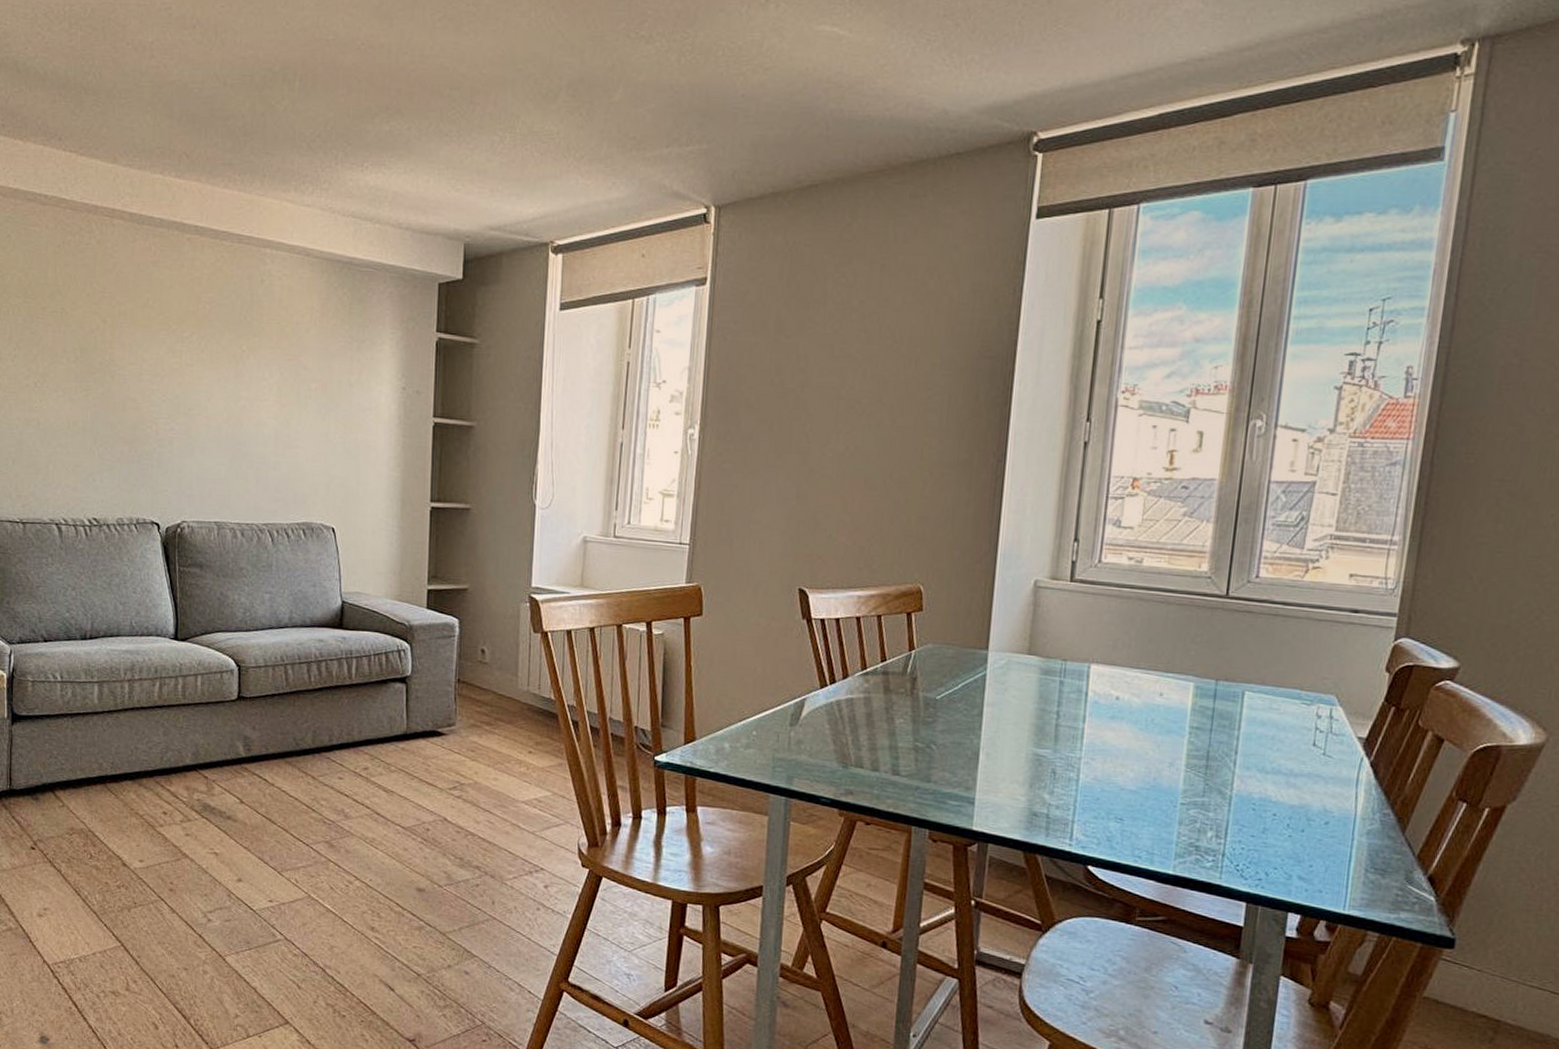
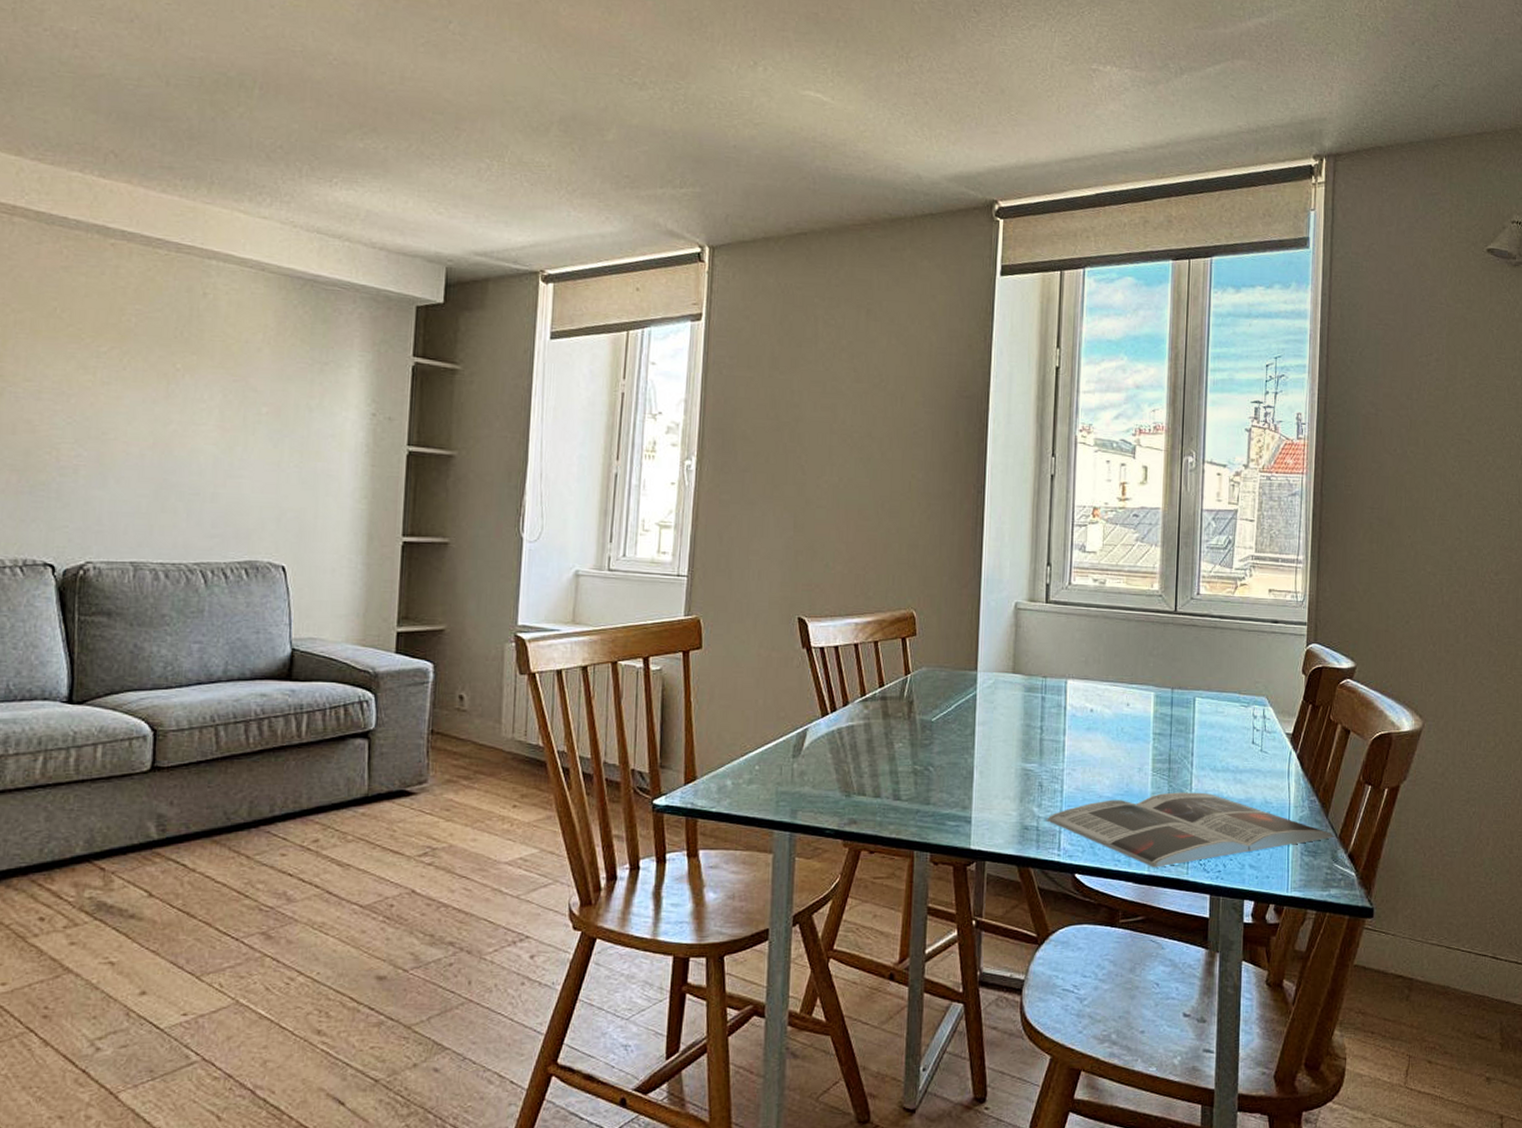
magazine: none [1057,791,1412,869] -> present [1045,792,1335,868]

